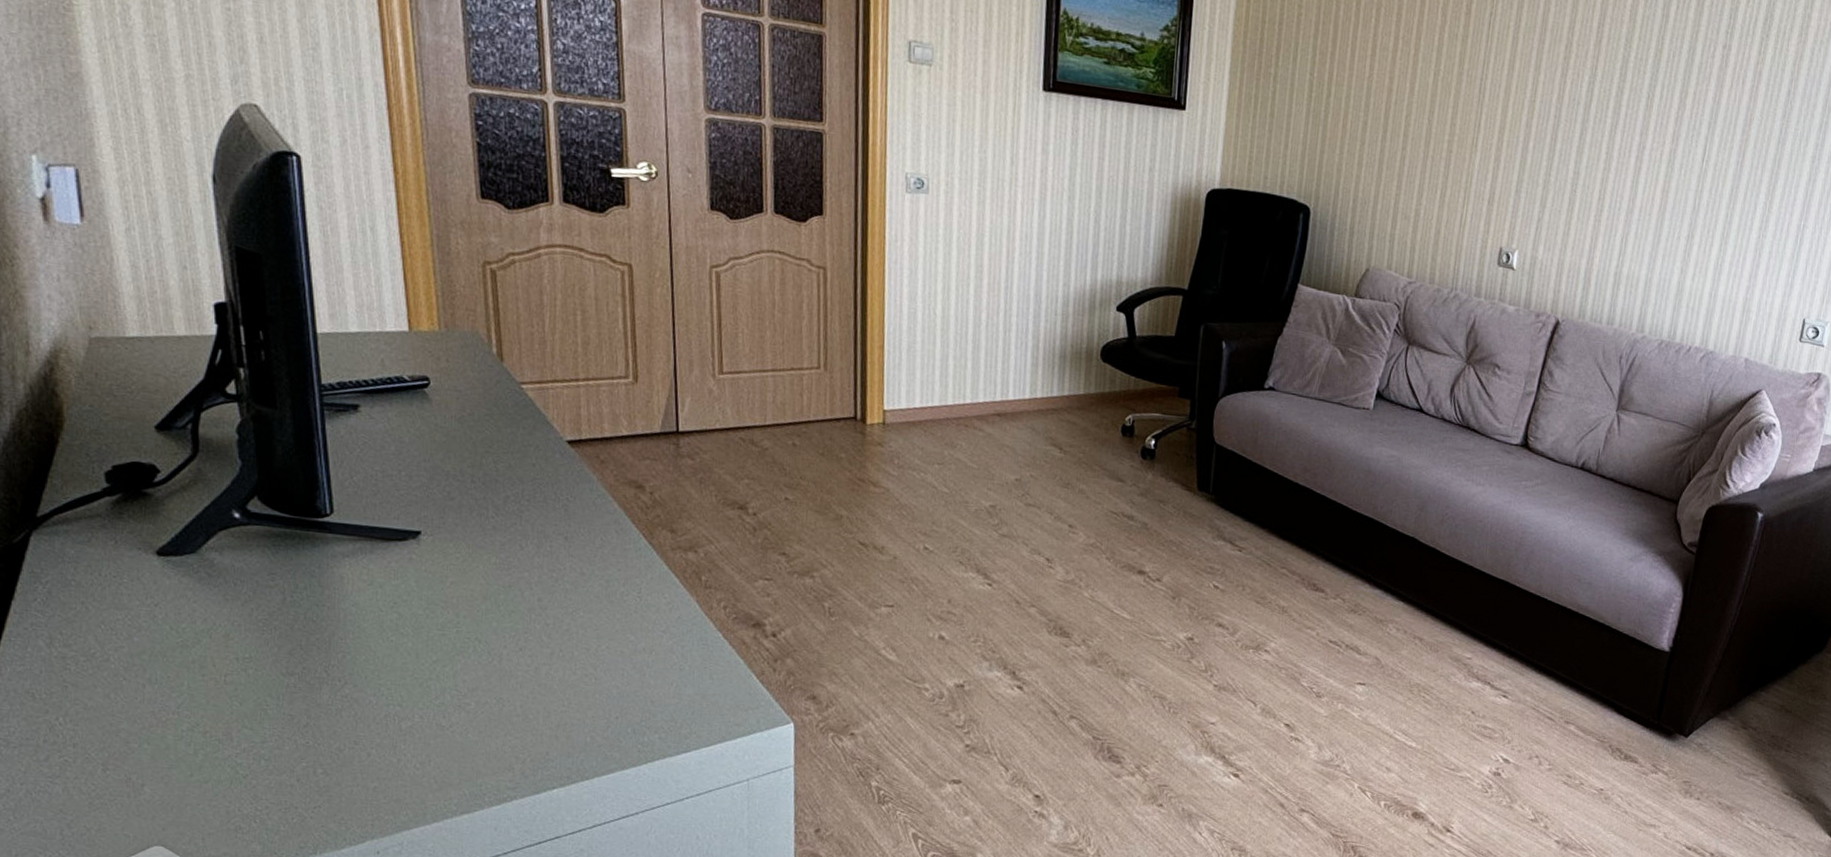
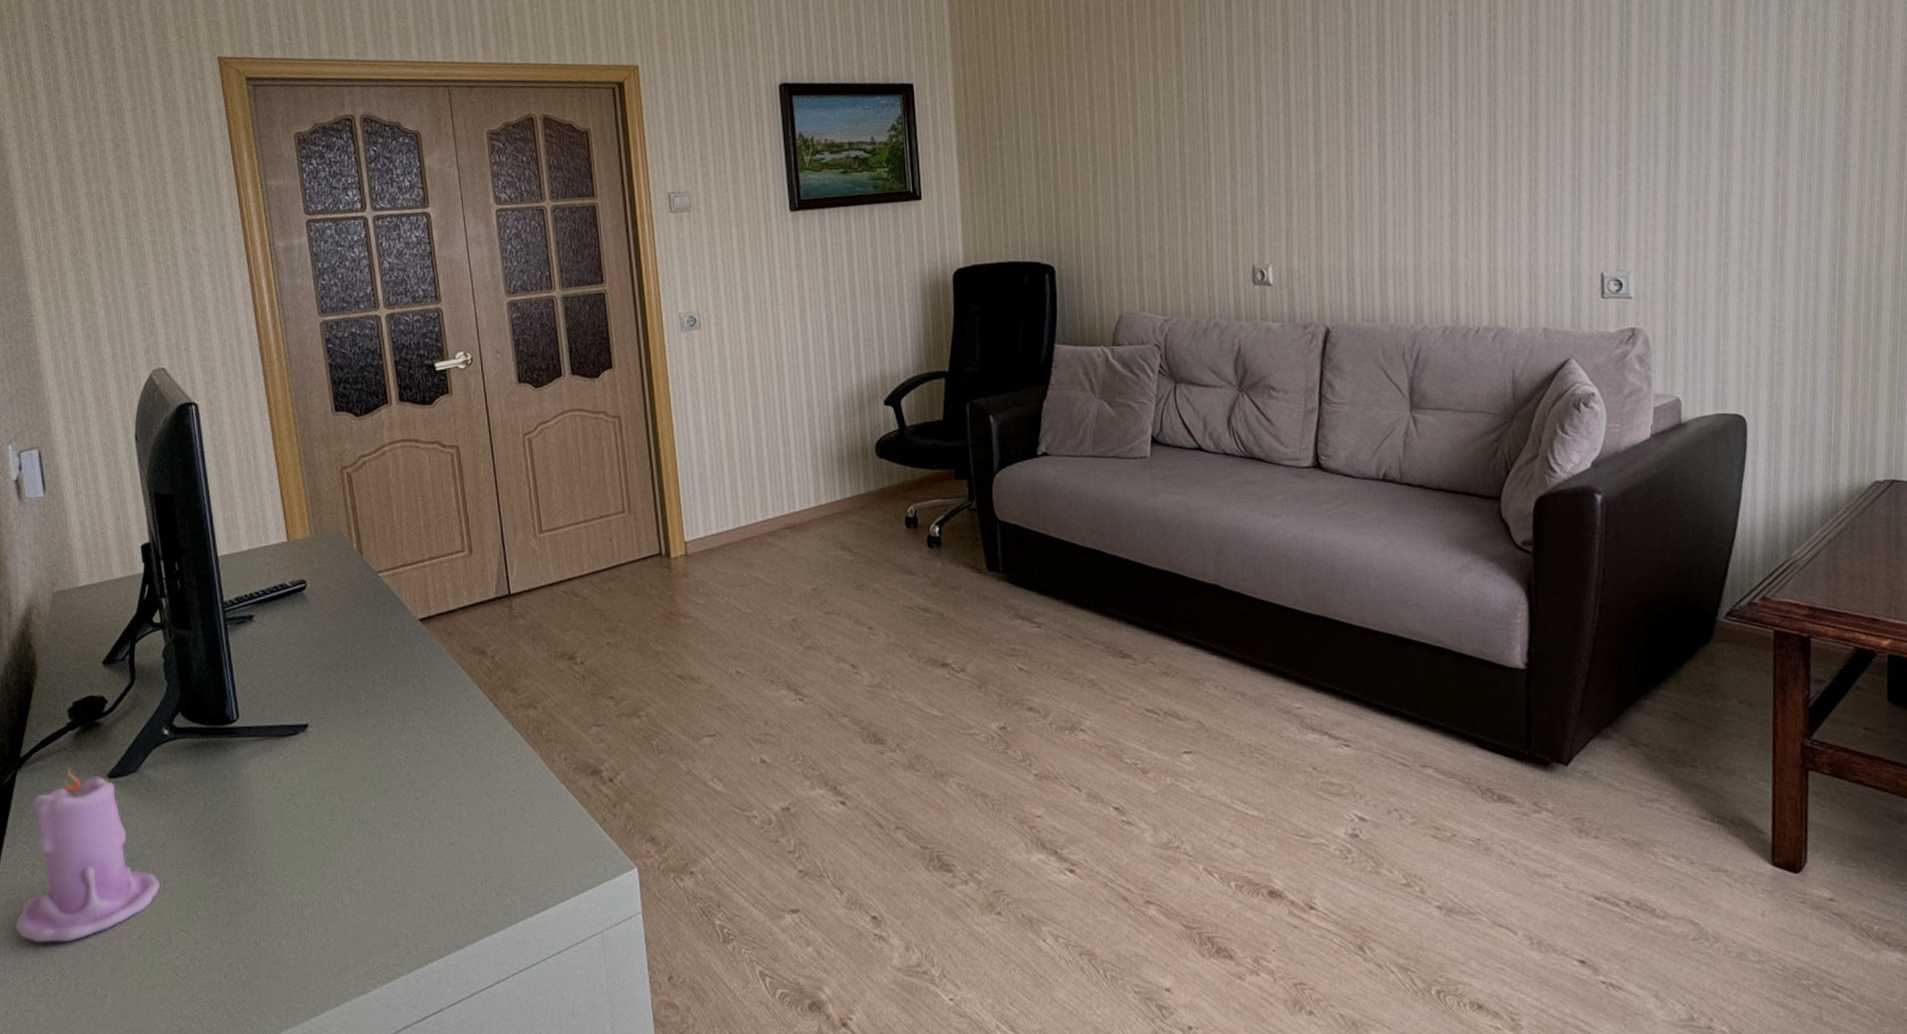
candle: none [24,536,221,724] -> present [16,766,161,943]

